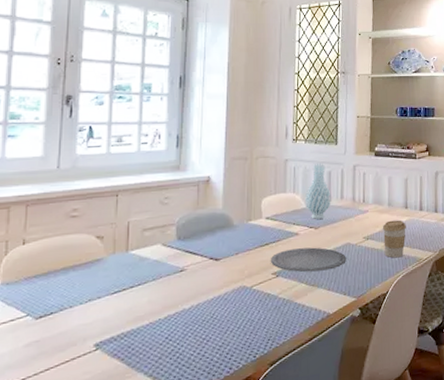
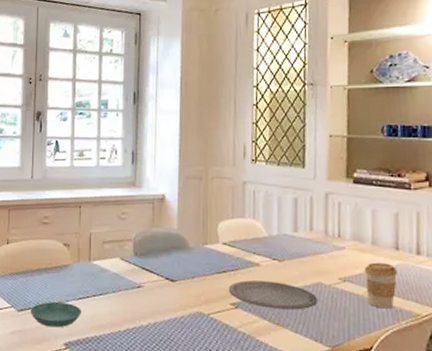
saucer: none [52,299,116,330] -> present [31,301,81,328]
vase: present [305,163,331,219] -> none [267,187,298,251]

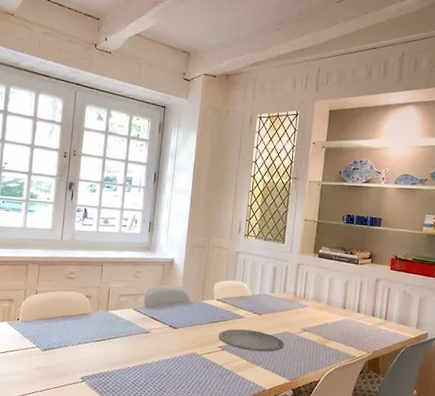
saucer: present [31,301,81,328] -> none [53,343,98,365]
coffee cup: present [364,262,397,309] -> none [319,317,343,352]

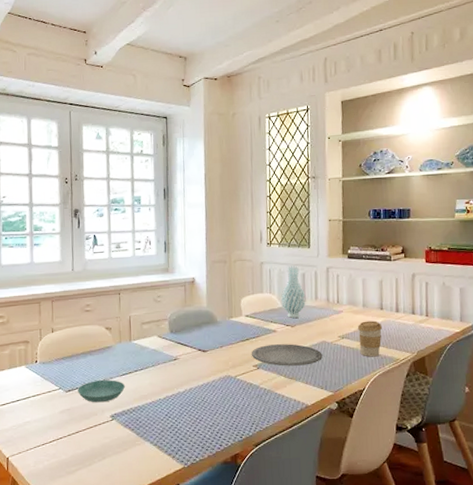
saucer: none [53,343,98,365] -> present [78,379,125,403]
vase: none [252,257,275,307] -> present [281,265,306,318]
coffee cup: none [319,317,343,352] -> present [357,320,382,357]

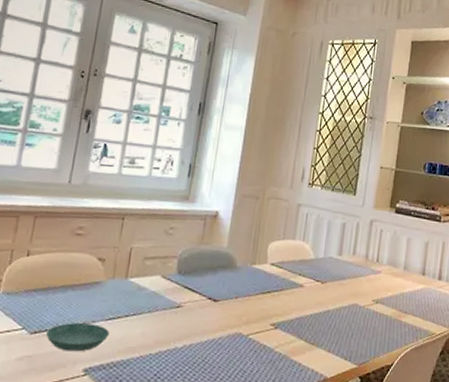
plate: present [251,344,322,366] -> none [270,301,352,330]
vase: present [281,265,306,318] -> none [314,212,343,273]
coffee cup: present [357,320,382,357] -> none [393,286,421,328]

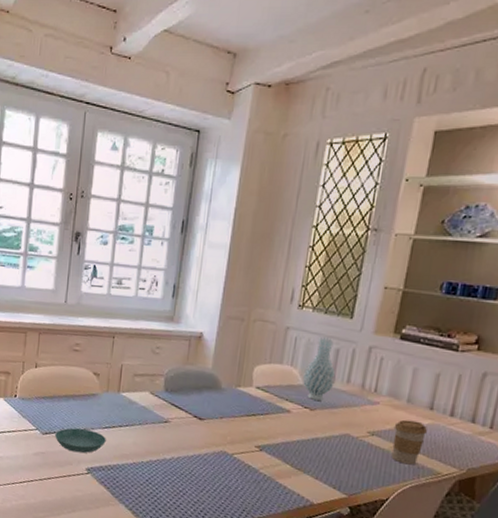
vase: none [314,212,343,273] -> present [303,336,336,401]
coffee cup: none [393,286,421,328] -> present [391,419,427,465]

